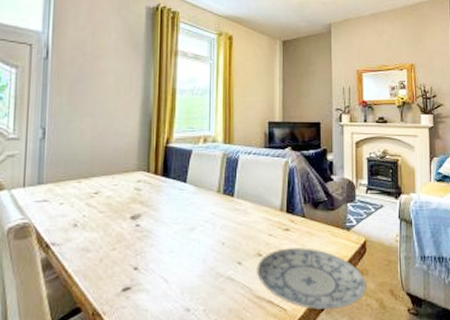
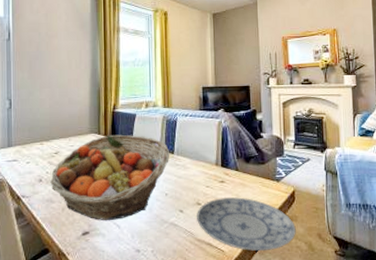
fruit basket: none [87,173,228,274] -> present [50,134,169,220]

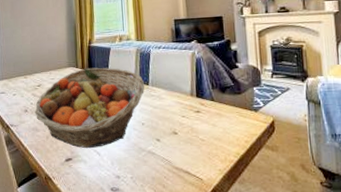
plate: present [196,197,296,252] -> none [172,127,277,181]

